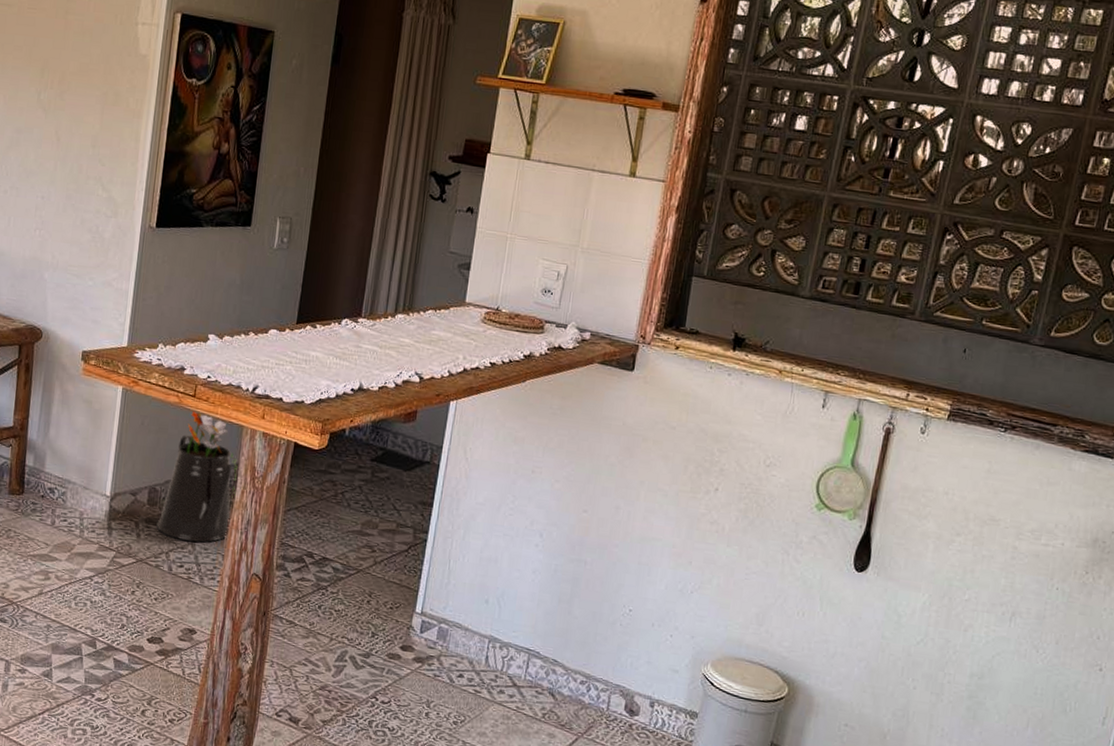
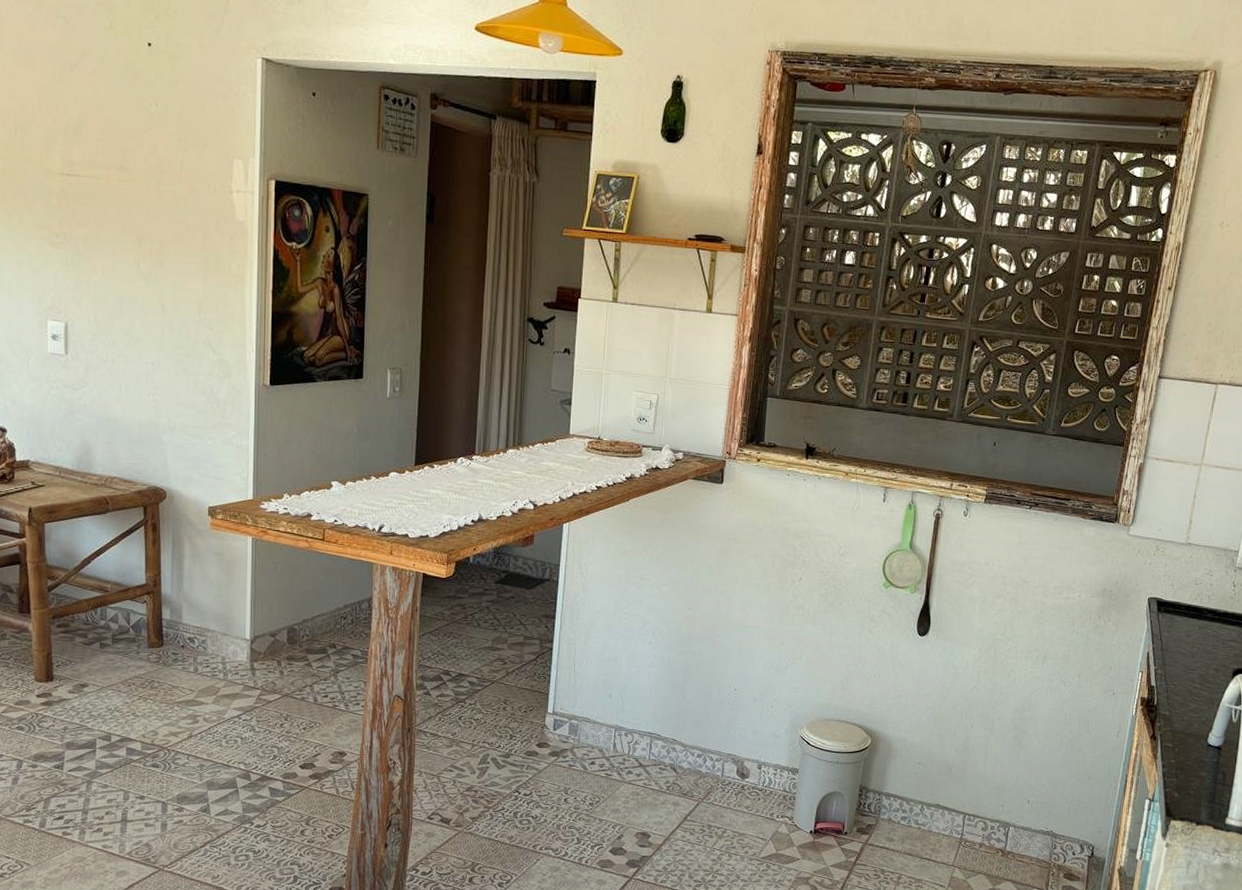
watering can: present [156,410,238,542] -> none [298,553,372,673]

